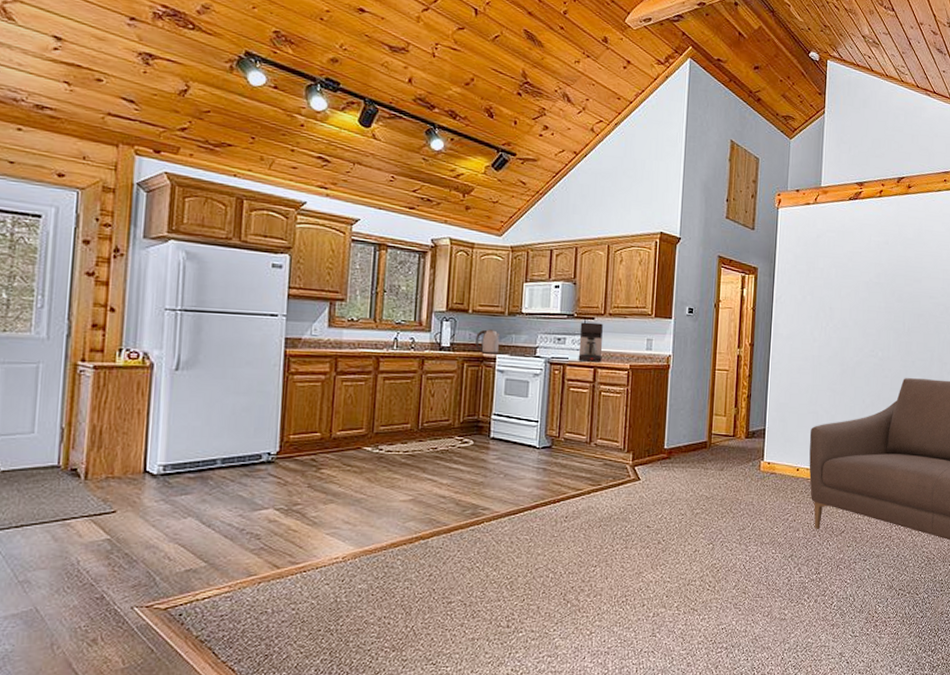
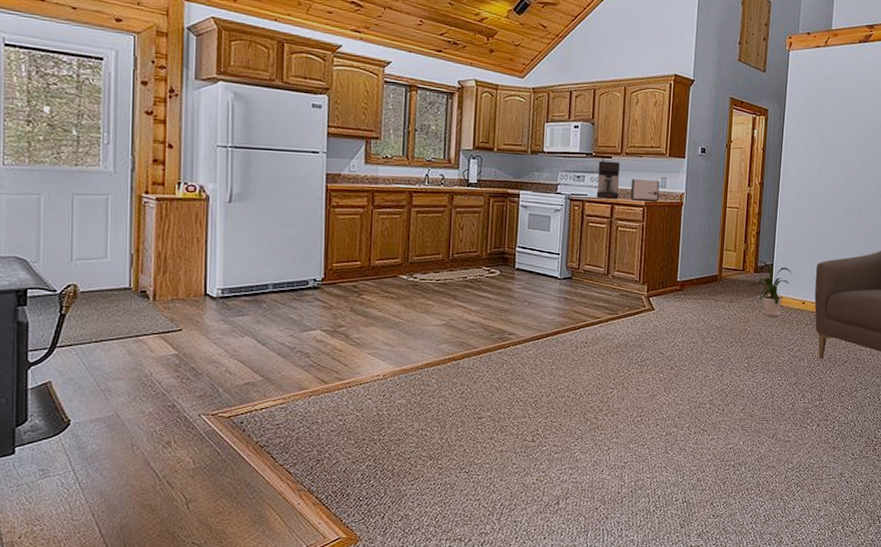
kettle: present [475,329,501,356] -> none [501,167,524,192]
toaster: none [614,341,646,366] -> present [630,179,661,203]
house plant: none [740,425,786,486] -> present [749,260,793,317]

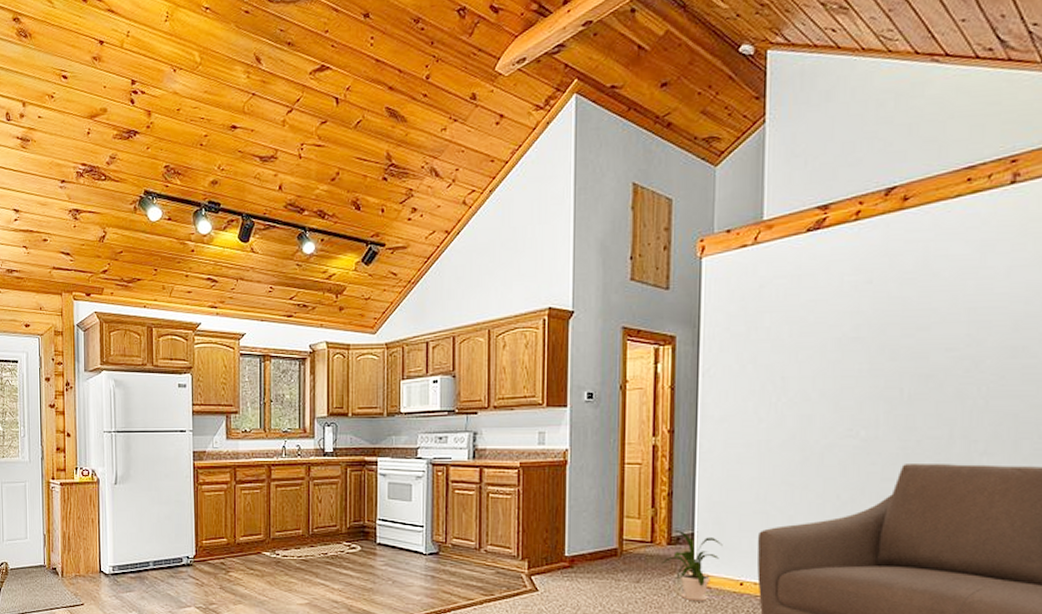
coffee maker: present [596,160,620,199] -> none [462,418,488,461]
toaster: present [630,179,661,203] -> none [502,435,538,463]

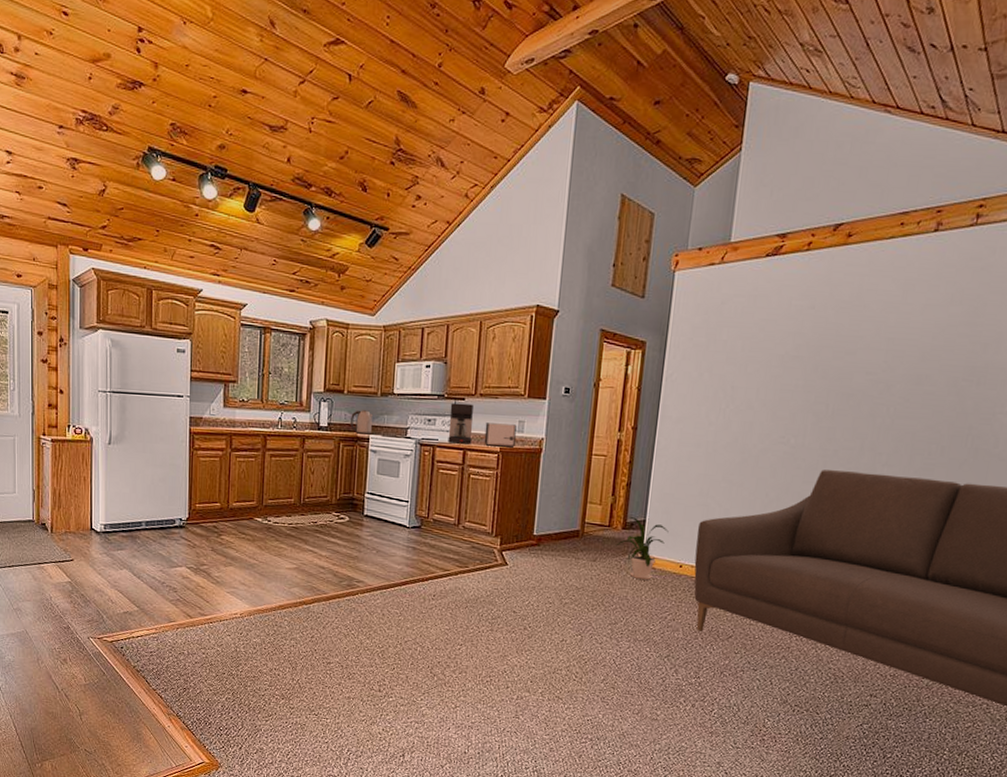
kettle: none [357,432,381,459] -> present [350,410,374,436]
coffee maker: none [462,418,488,461] -> present [447,403,473,444]
toaster: none [502,435,538,463] -> present [484,422,518,449]

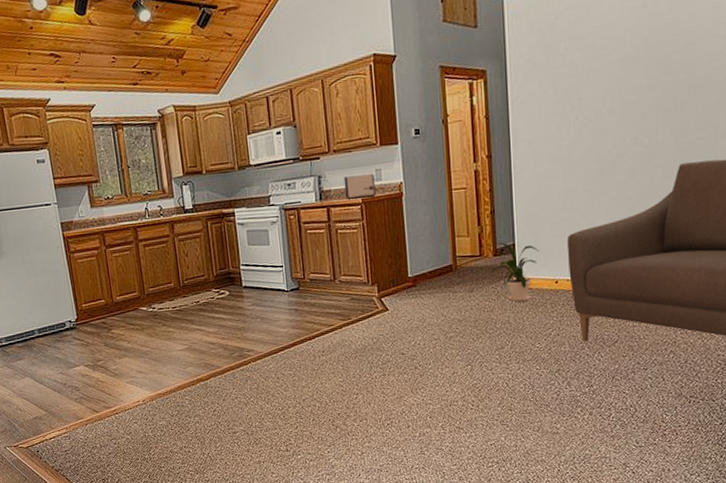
kettle: present [350,410,374,436] -> none [213,186,237,211]
coffee maker: present [447,403,473,444] -> none [307,161,334,203]

